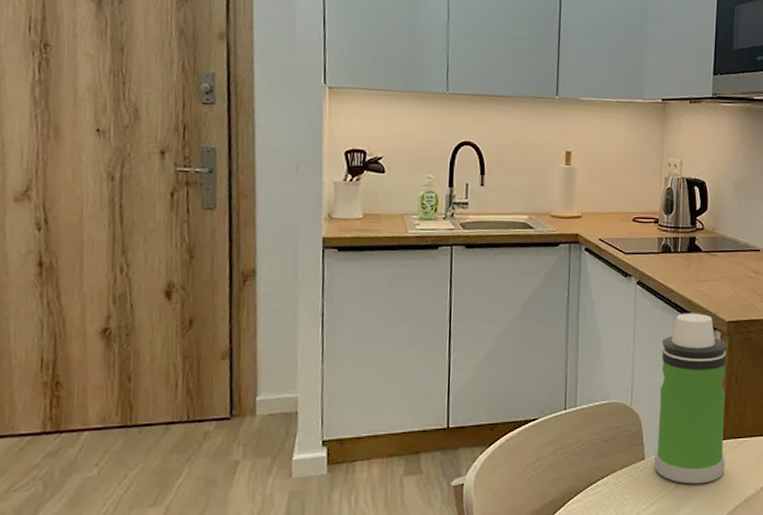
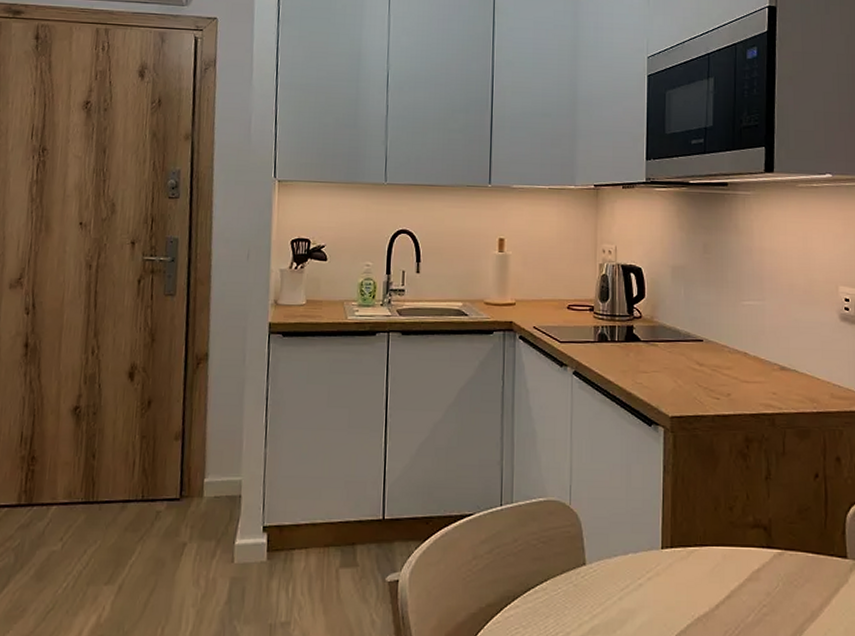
water bottle: present [654,313,728,484] -> none [596,406,674,596]

